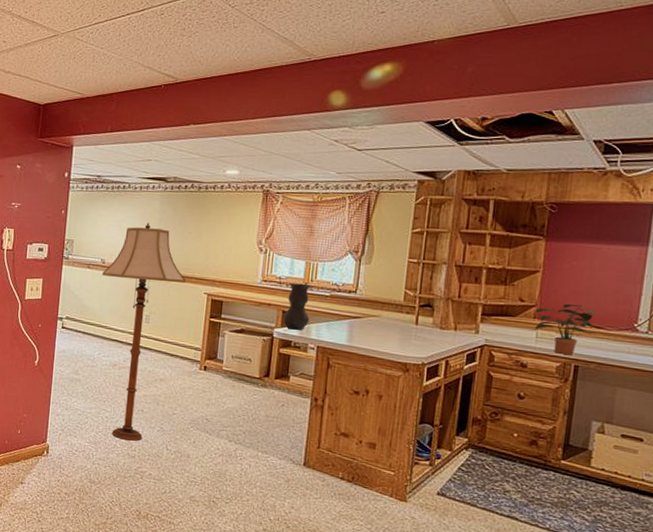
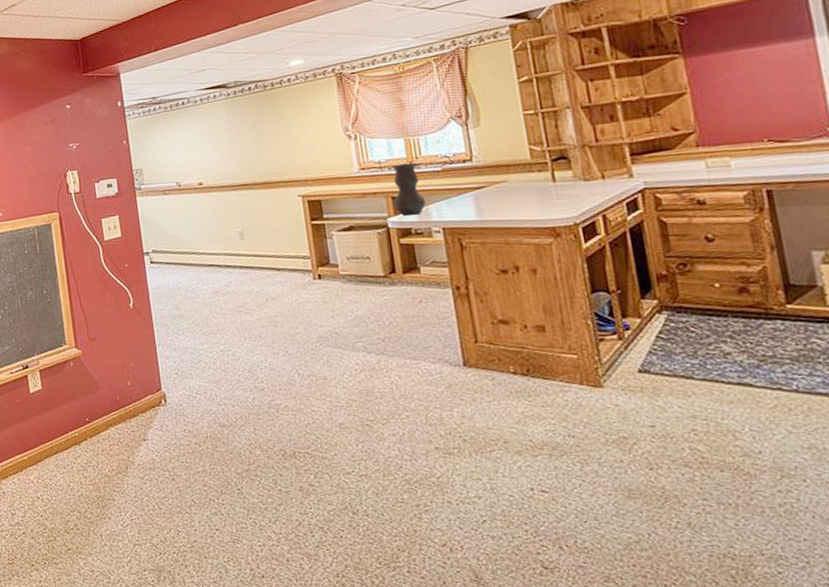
floor lamp: present [102,222,186,441] -> none [181,133,274,372]
potted plant: present [534,304,596,356] -> none [695,119,782,181]

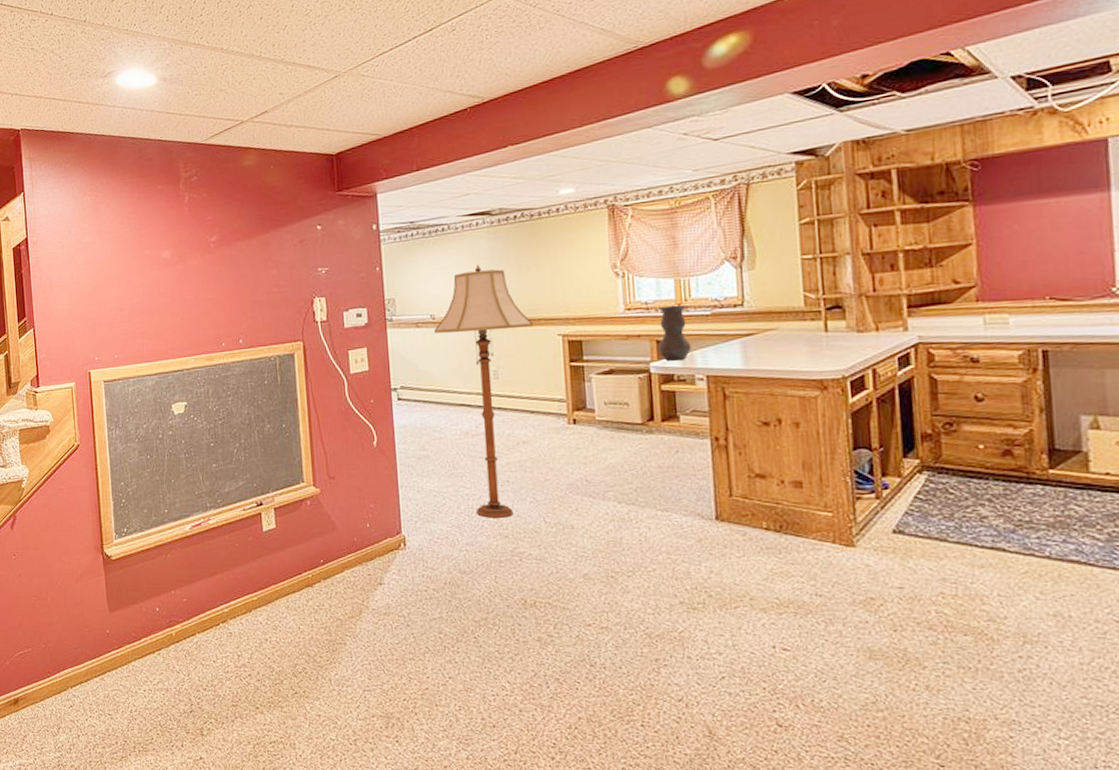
floor lamp: none [181,133,274,372] -> present [434,264,533,518]

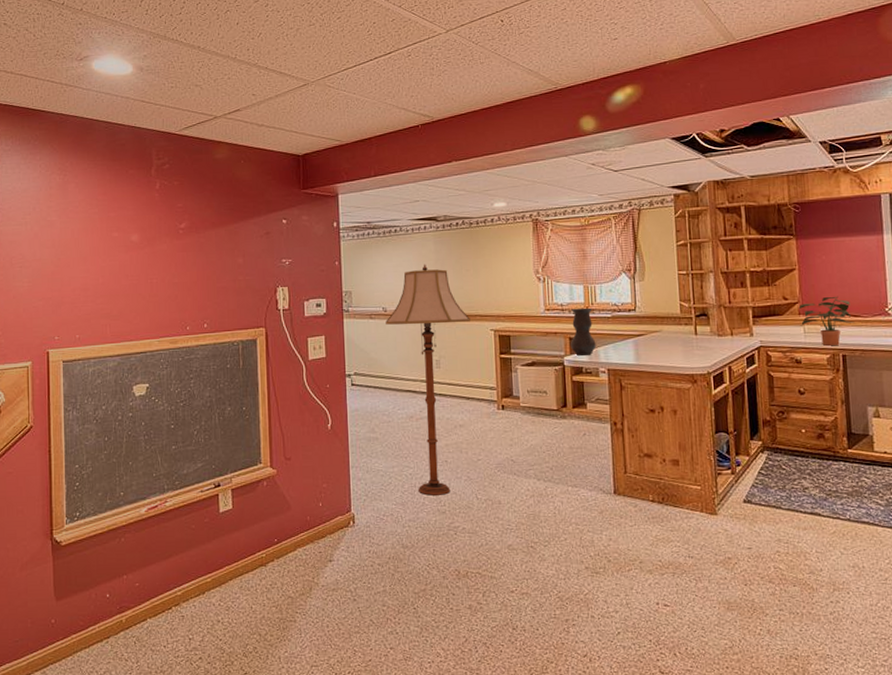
potted plant: none [976,275,1063,340] -> present [798,296,855,347]

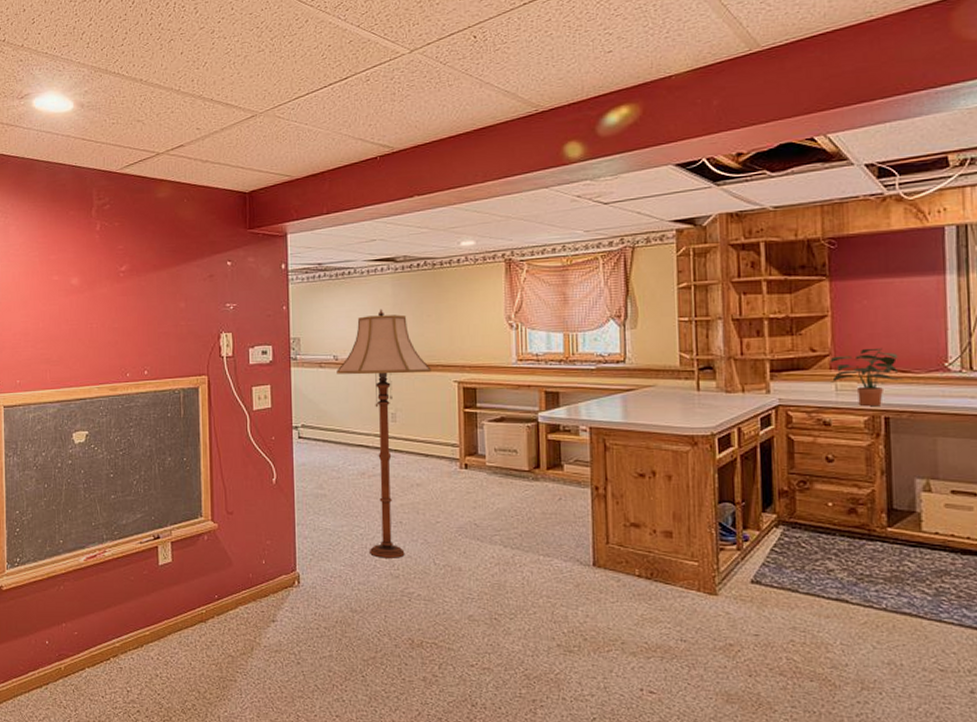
vase: present [570,307,596,357] -> none [545,358,577,413]

